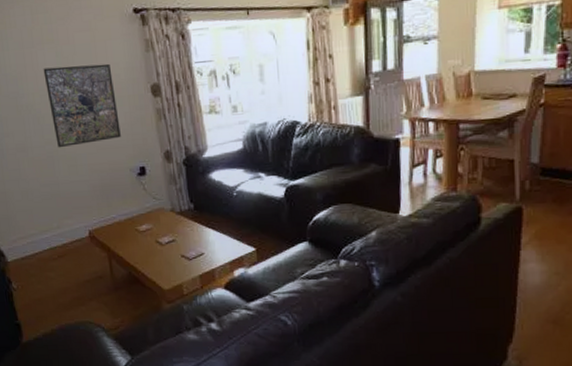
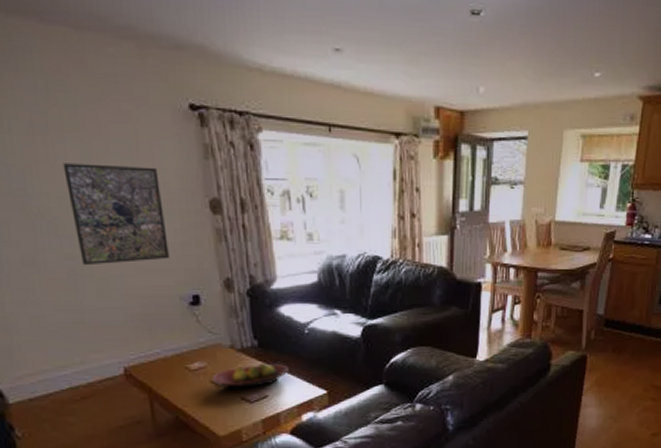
fruit bowl: none [157,223,221,248] -> present [212,363,289,389]

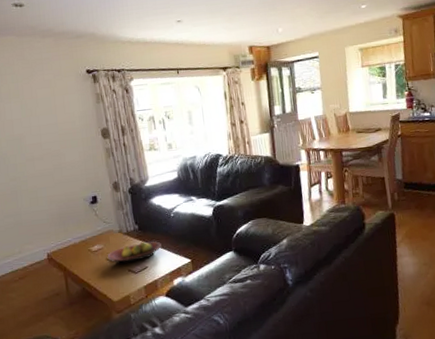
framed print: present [63,163,169,266] -> none [9,113,76,184]

